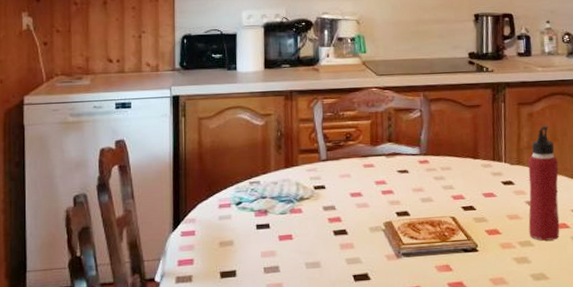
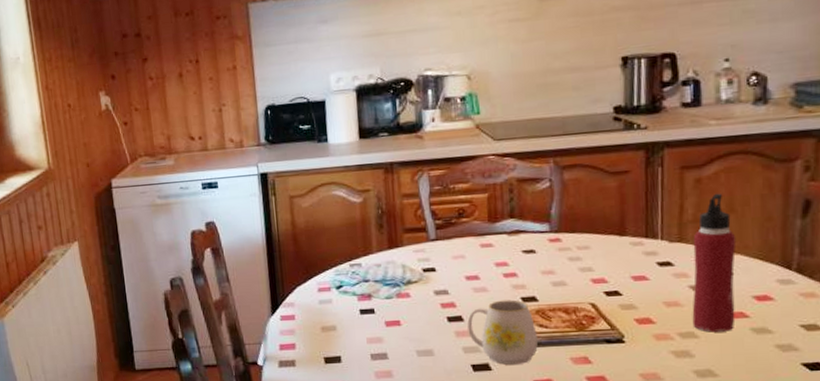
mug: none [351,214,409,275] -> present [467,300,538,366]

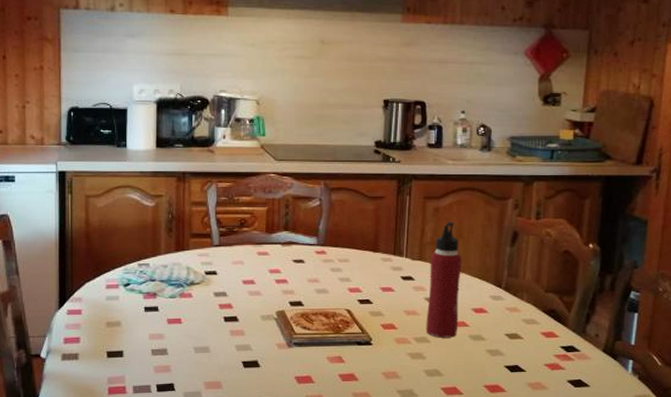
mug: present [467,300,538,366] -> none [242,303,301,363]

